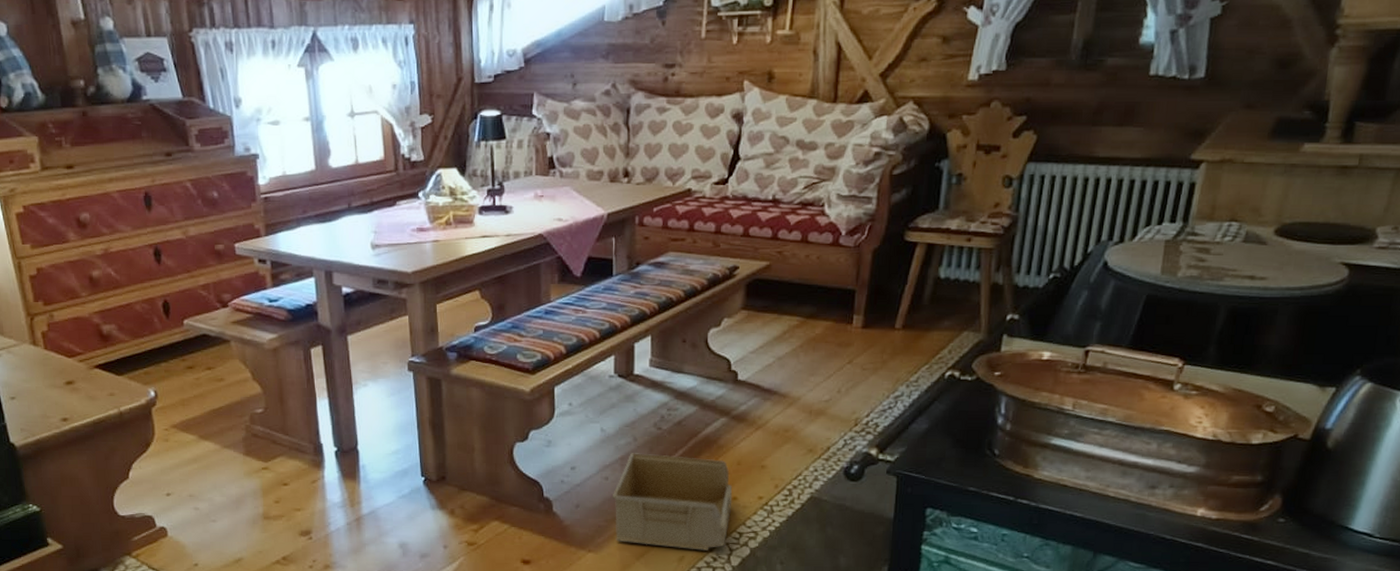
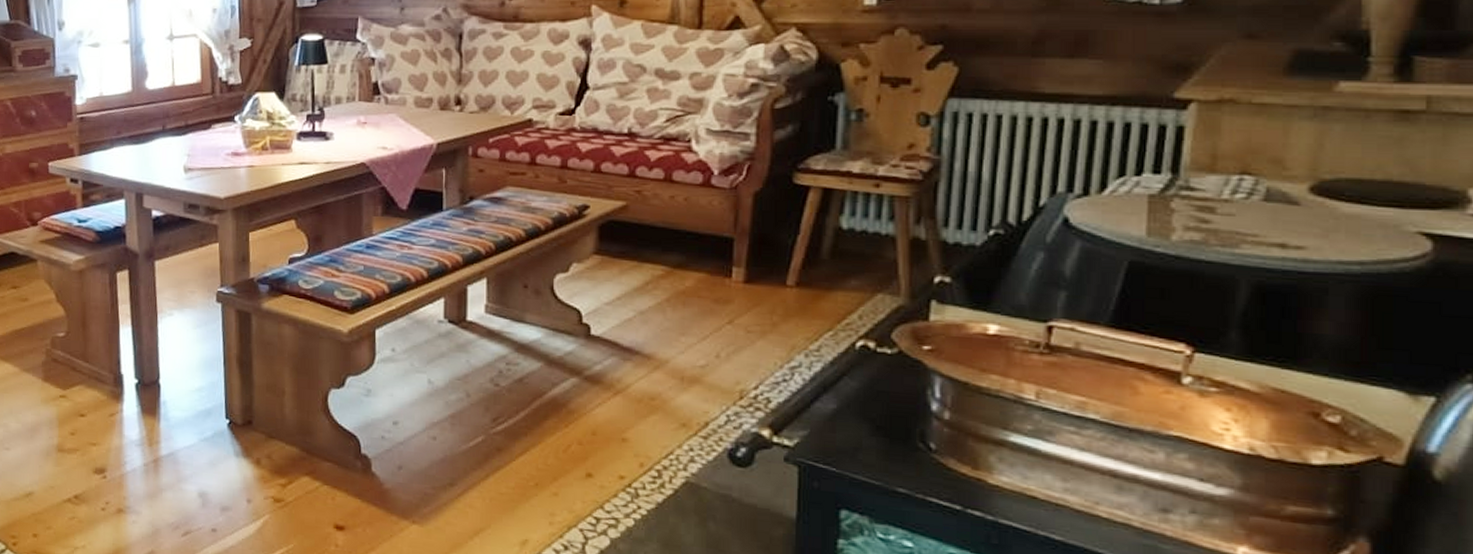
storage bin: present [612,453,733,551] -> none [440,411,587,536]

